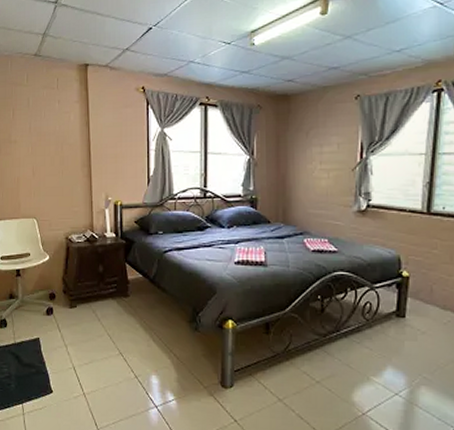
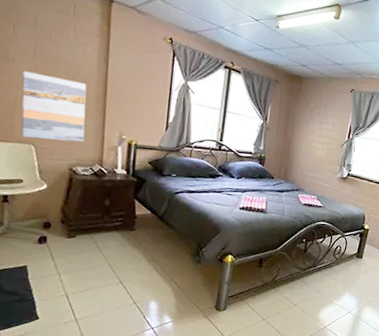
wall art: none [23,149,76,212] -> present [21,71,87,143]

